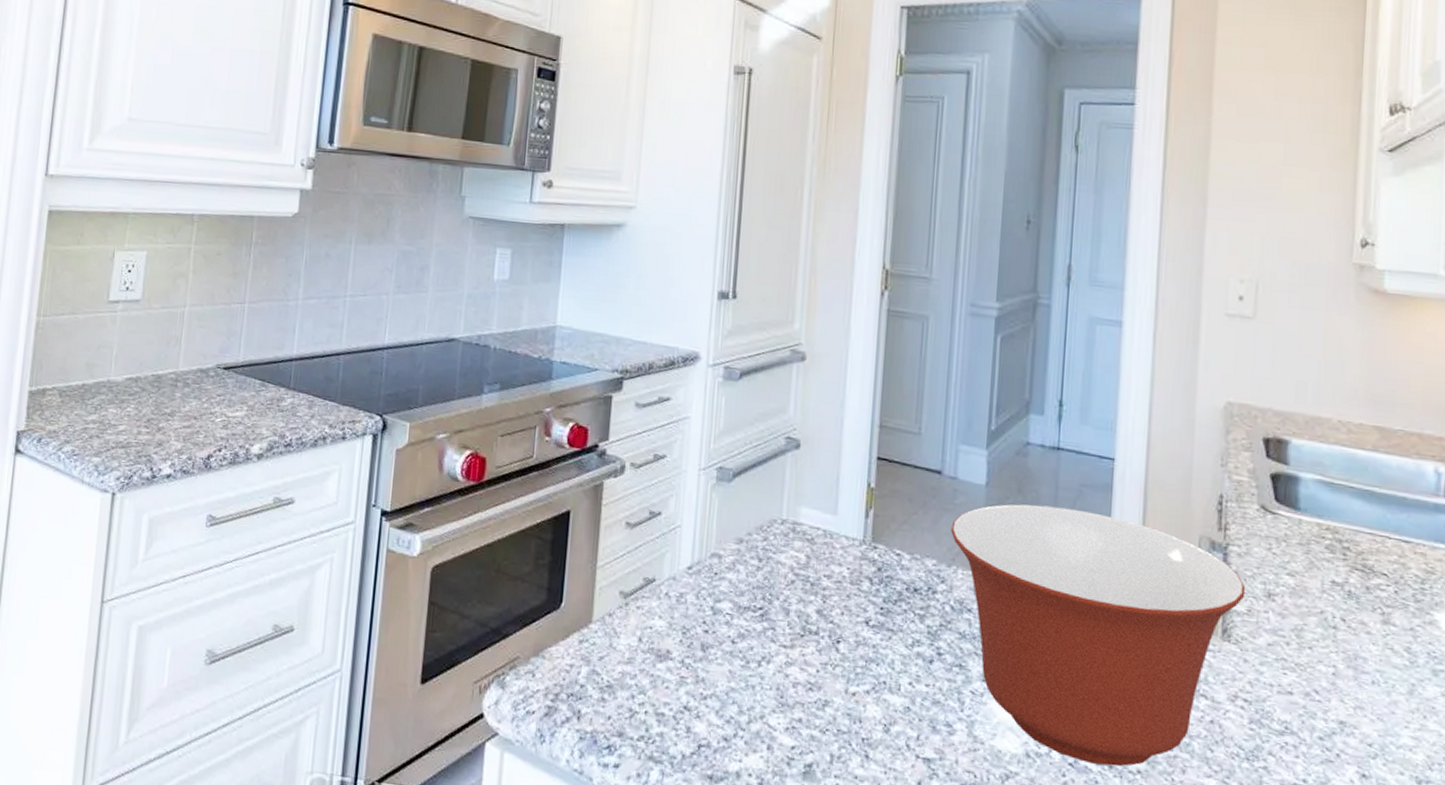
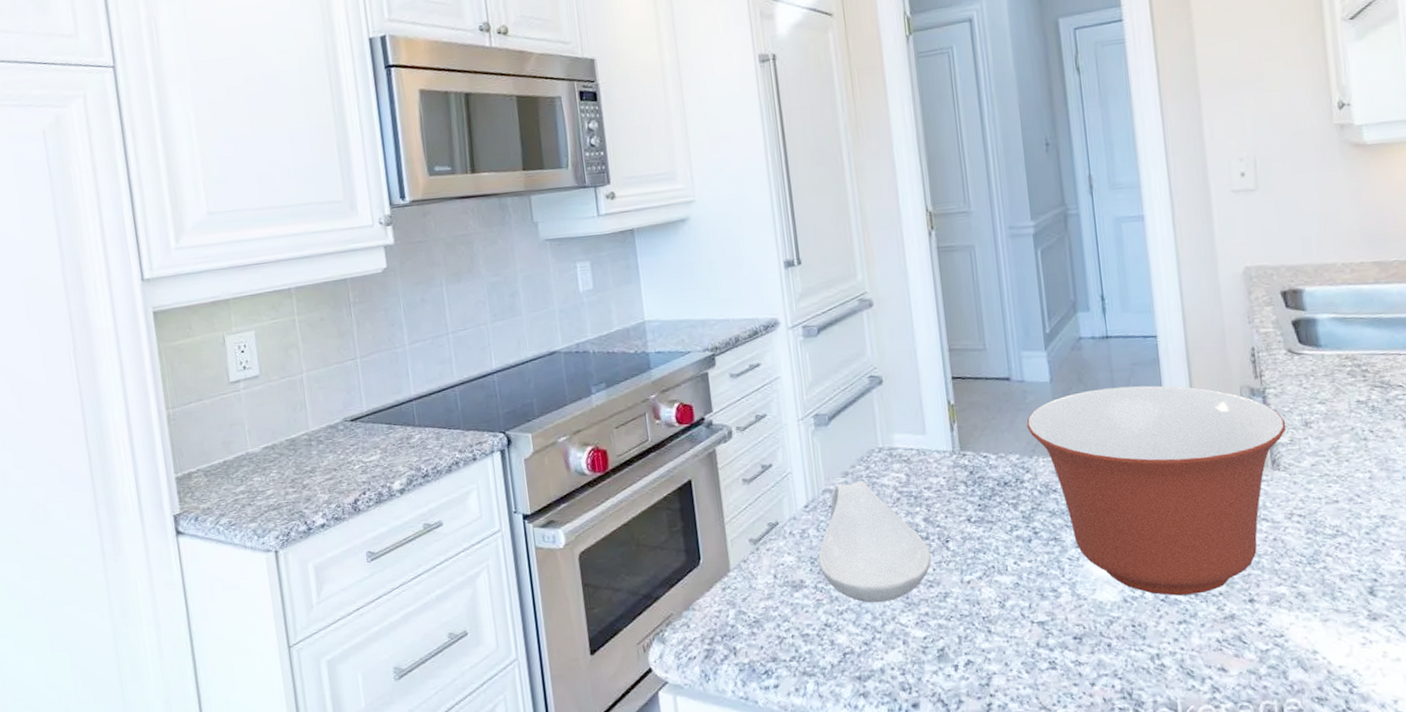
spoon rest: none [691,550,817,696] -> present [818,481,931,603]

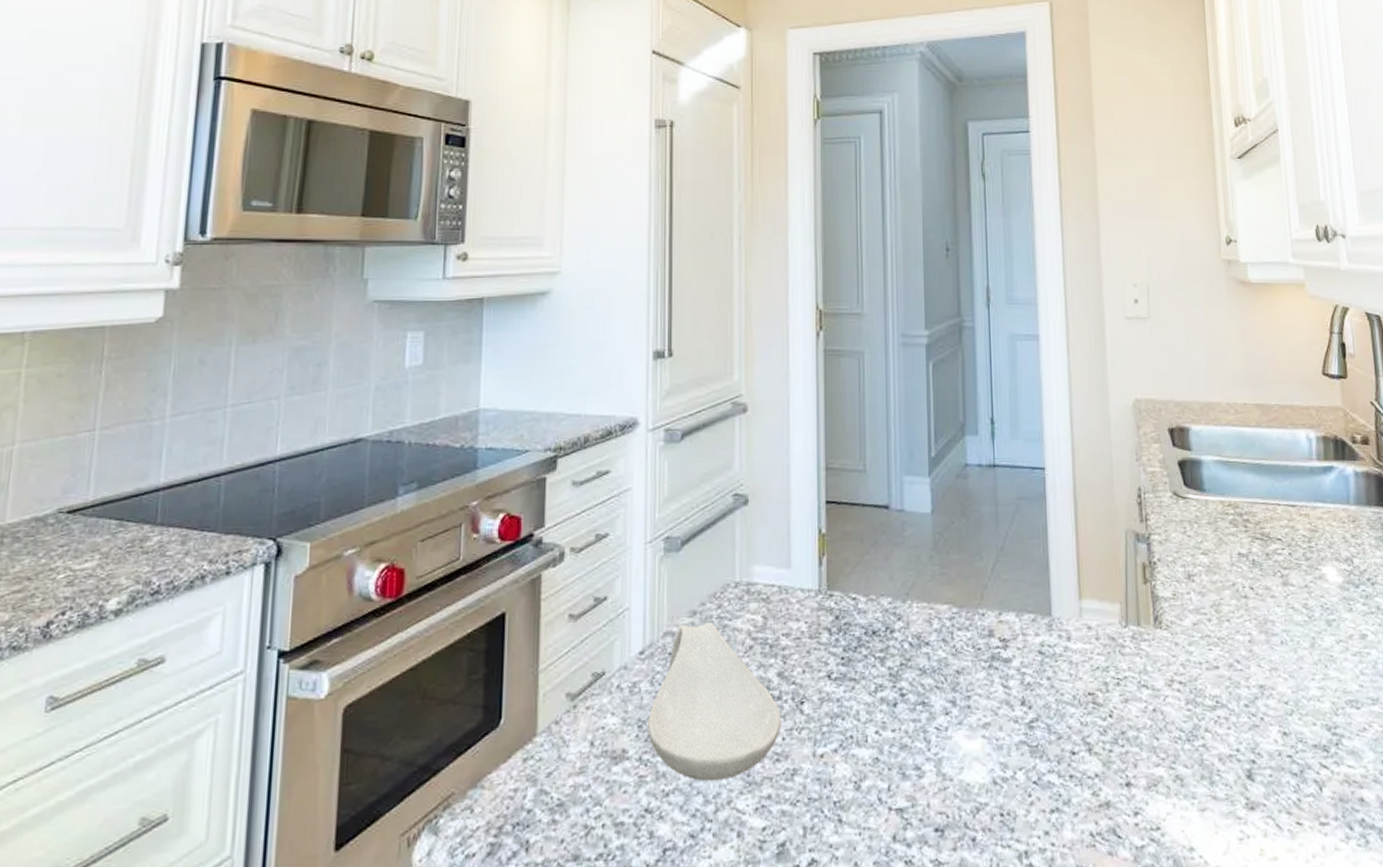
mixing bowl: present [1026,385,1287,596] -> none [903,523,1170,777]

